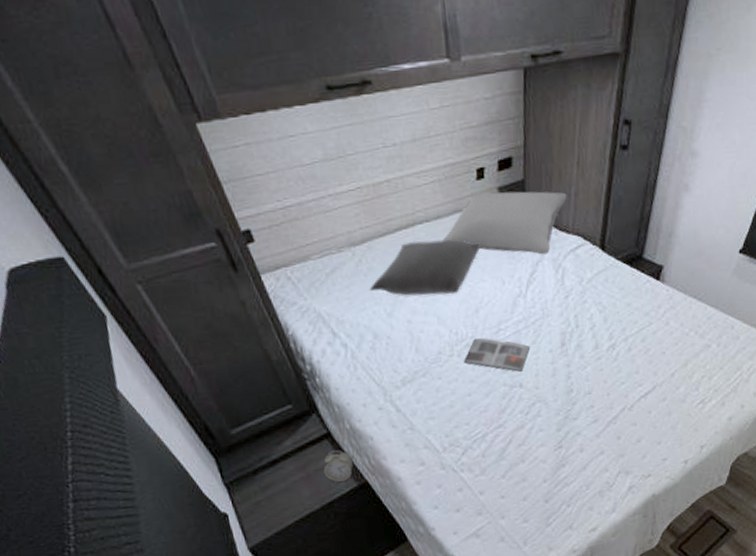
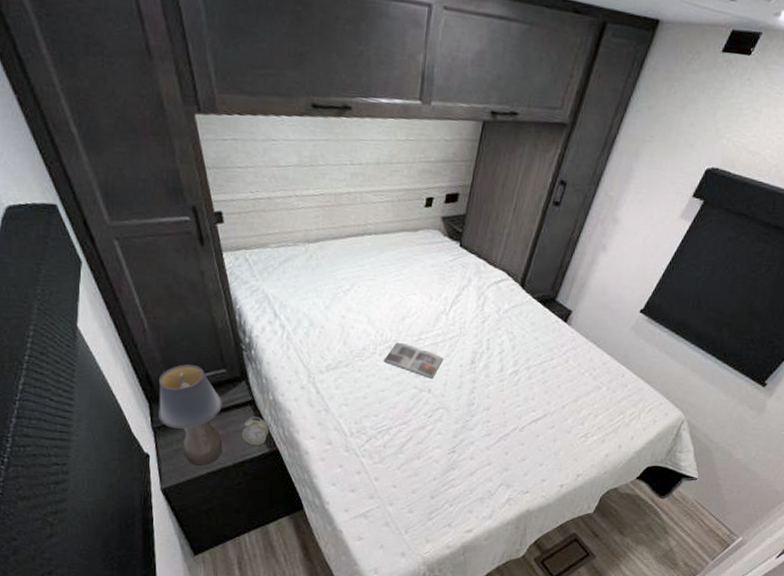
table lamp: none [219,406,307,516] -> present [158,364,223,466]
pillow: present [369,238,482,296] -> none [314,248,419,301]
pillow: present [442,191,567,255] -> none [386,219,500,282]

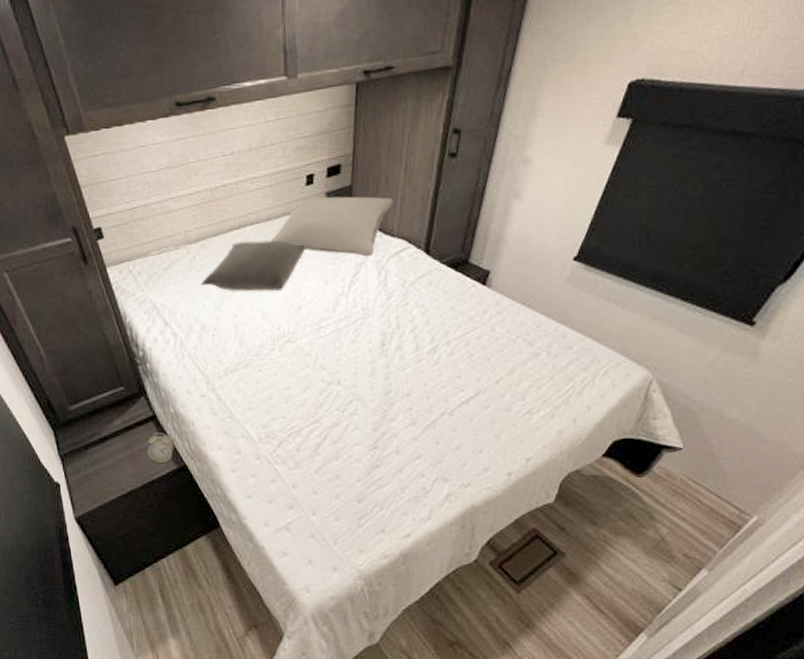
table lamp: present [158,364,223,466] -> none [60,386,130,490]
pillow: none [314,248,419,301] -> present [200,239,308,292]
magazine: present [383,342,444,379] -> none [284,333,350,369]
pillow: none [386,219,500,282] -> present [271,196,393,257]

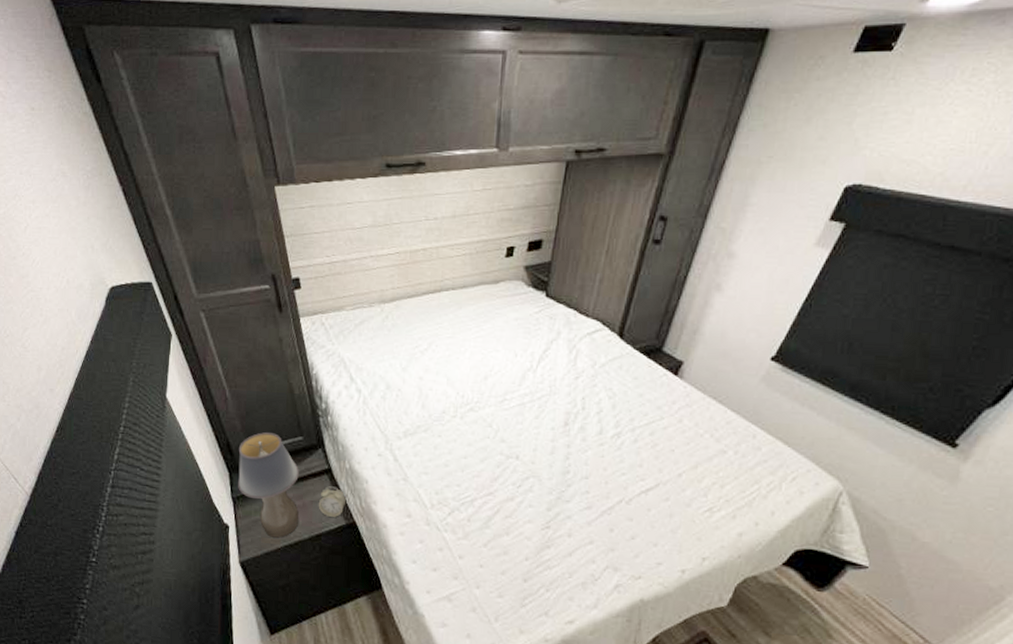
table lamp: none [60,386,130,490] -> present [238,432,299,538]
pillow: present [200,239,308,292] -> none [390,305,501,359]
pillow: present [271,196,393,257] -> none [465,270,592,334]

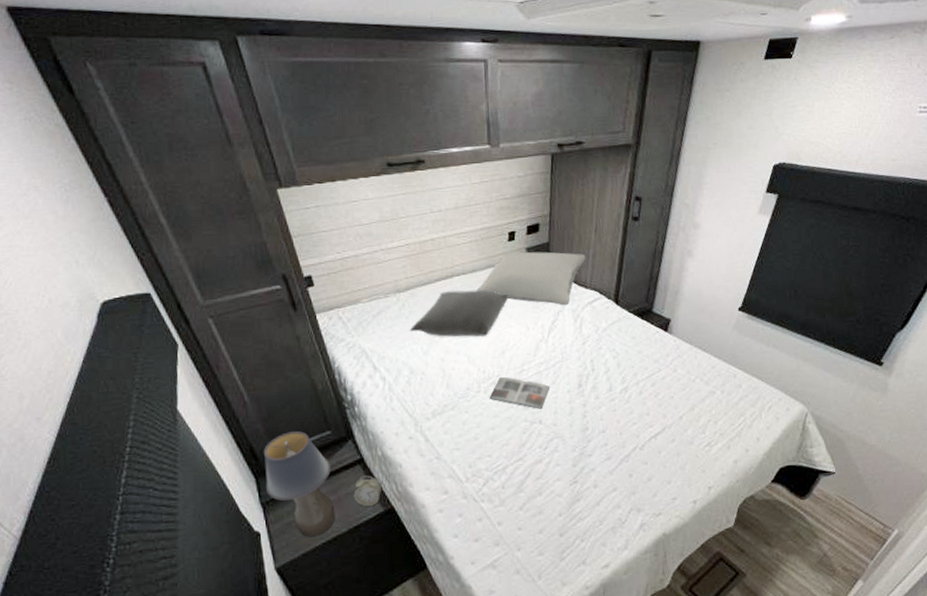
pillow: none [390,305,501,359] -> present [409,289,510,338]
pillow: none [465,270,592,334] -> present [476,252,586,306]
magazine: none [465,403,533,444] -> present [489,376,550,409]

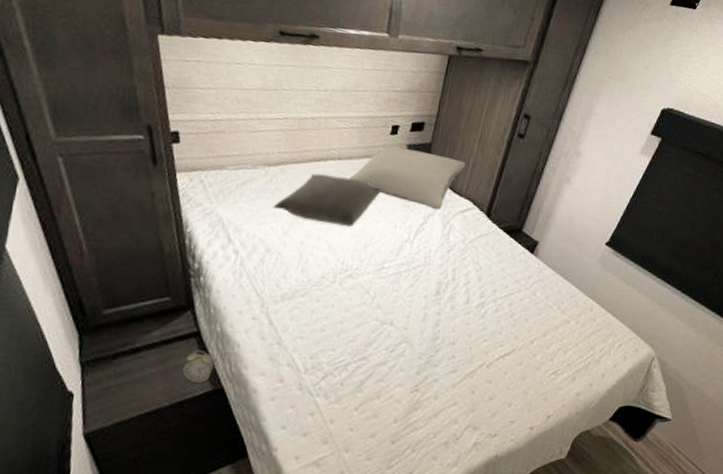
table lamp: present [263,431,336,537] -> none [88,291,164,406]
magazine: present [489,376,550,409] -> none [343,270,408,310]

